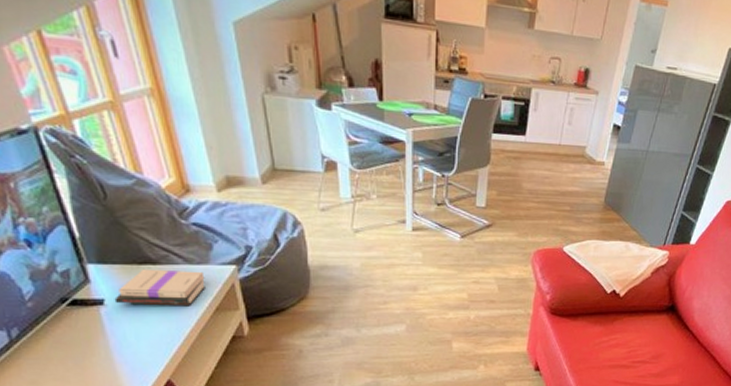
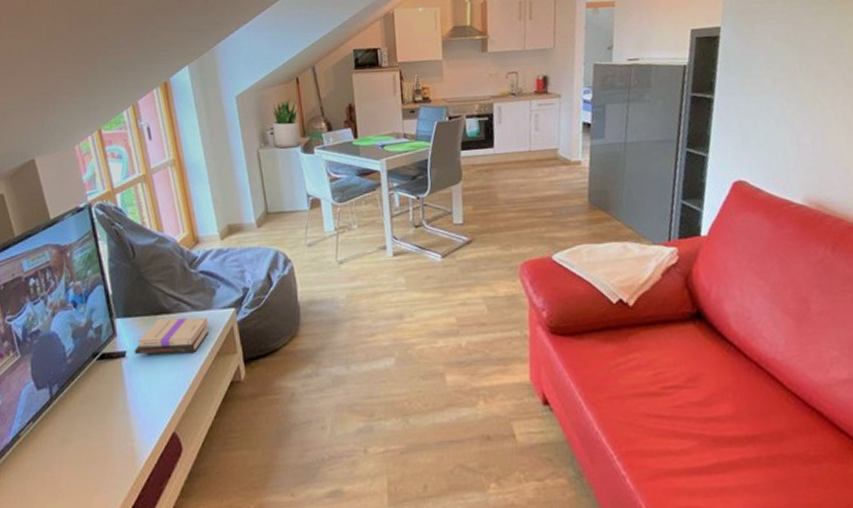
planter: none [281,40,314,99] -> present [272,99,299,149]

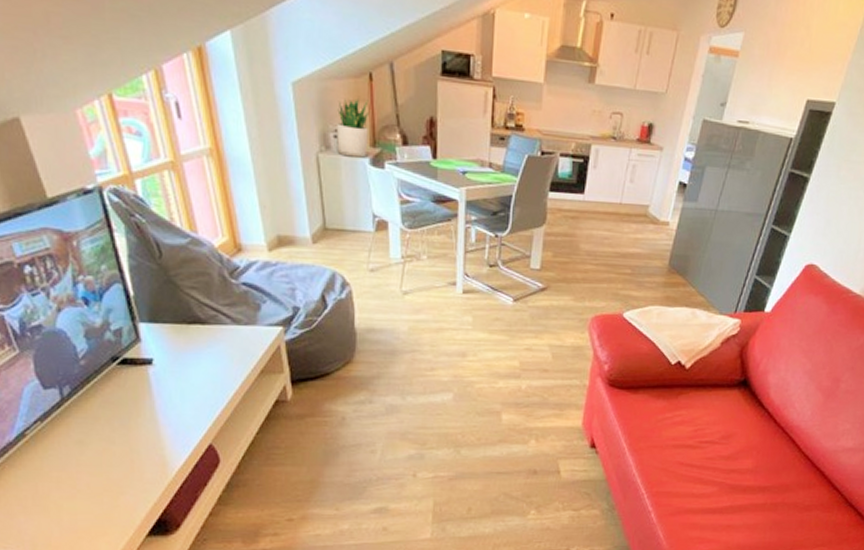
books: present [134,317,209,355] -> none [162,328,252,368]

